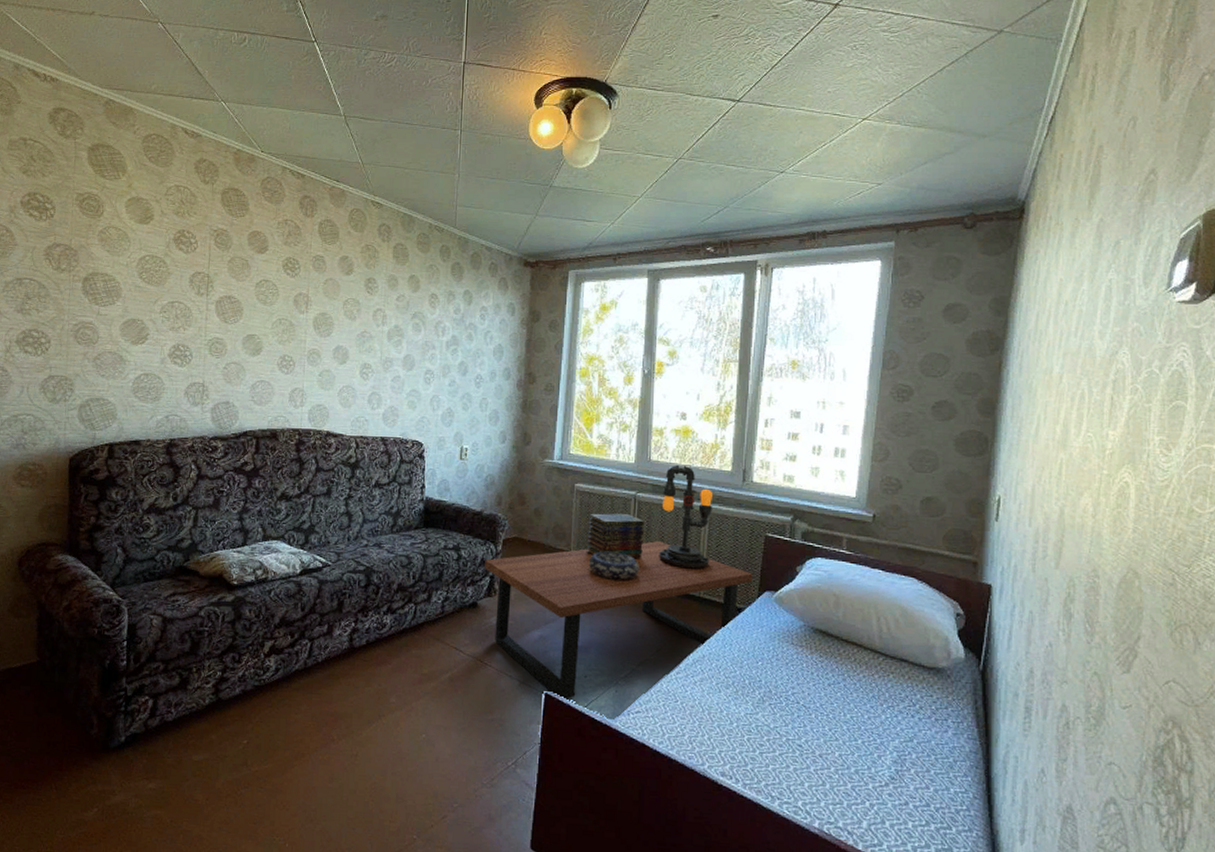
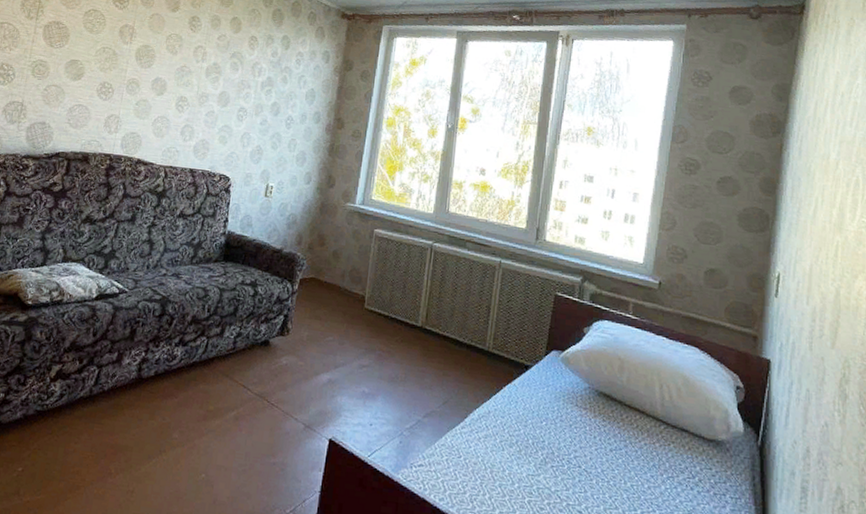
coffee table: present [484,541,753,701] -> none [279,292,542,448]
book stack: present [586,513,645,559] -> none [380,260,440,309]
decorative bowl: present [588,551,640,580] -> none [381,298,432,329]
table lamp: present [659,464,714,569] -> none [451,218,507,324]

